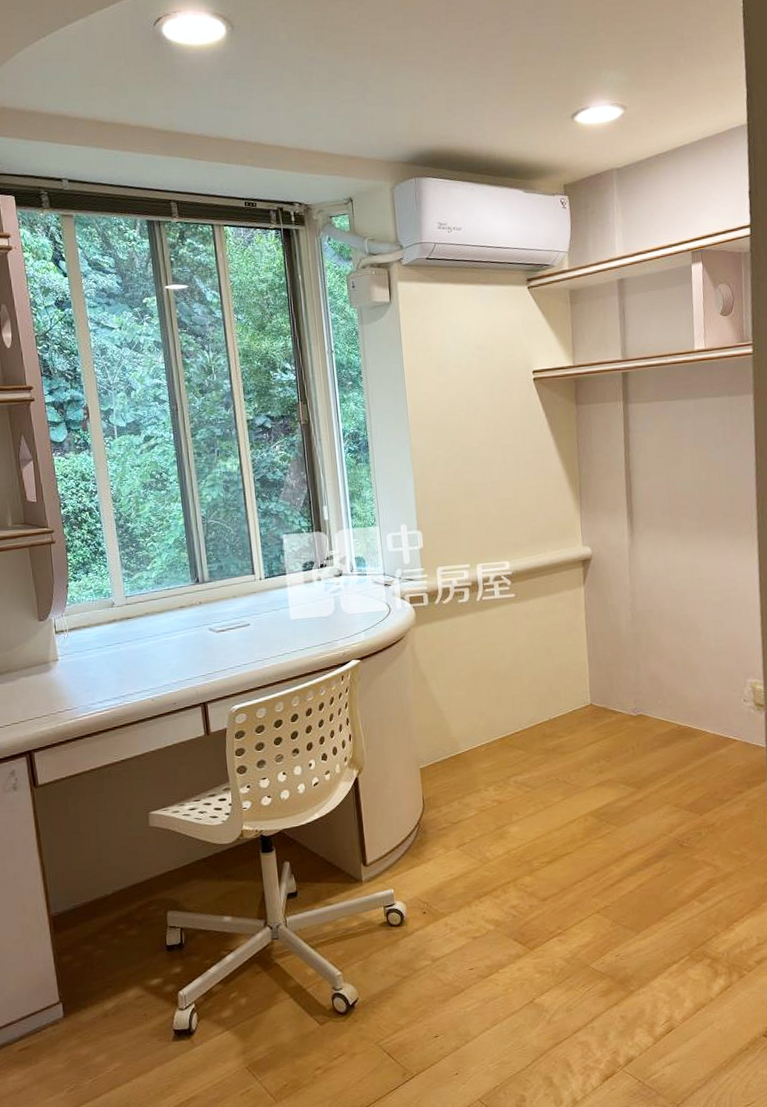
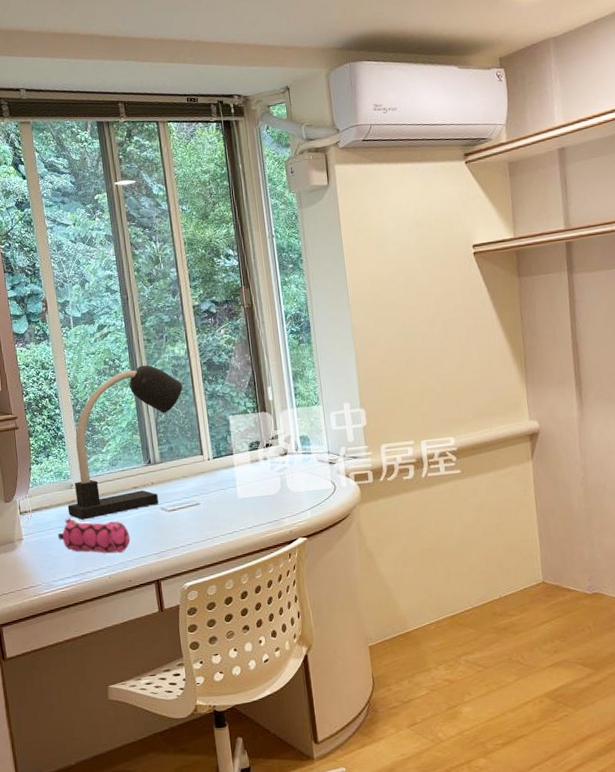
pencil case: none [96,638,176,675] -> present [57,518,131,554]
desk lamp: none [108,479,234,640] -> present [67,365,182,520]

